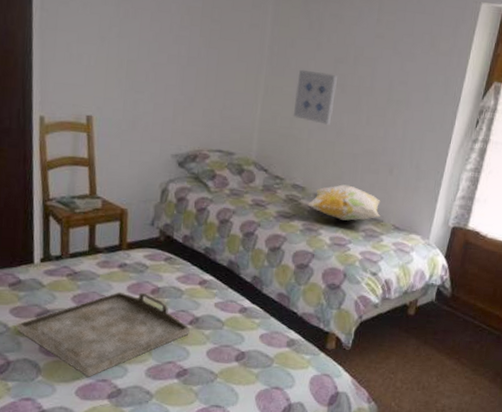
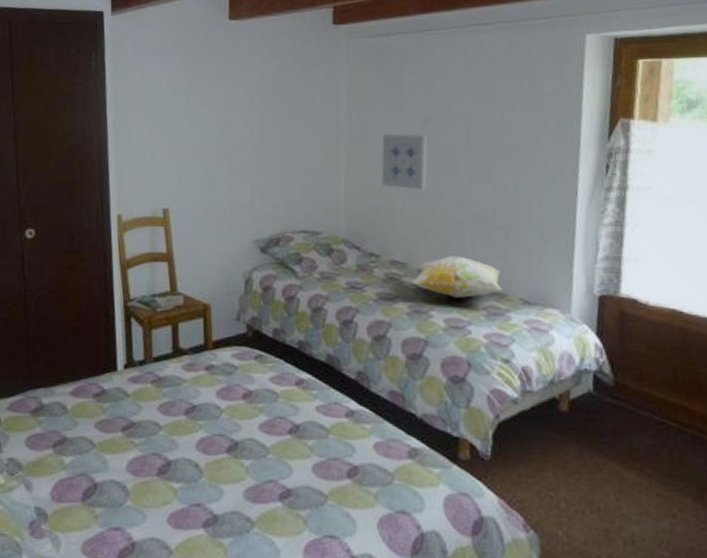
serving tray: present [17,291,190,377] -> none [103,398,290,501]

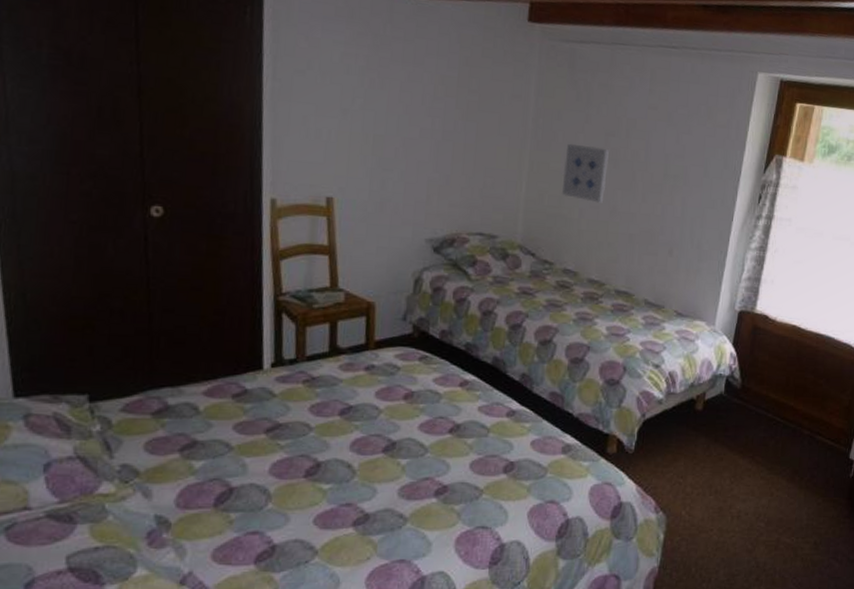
decorative pillow: present [412,256,503,298] -> none [581,268,661,308]

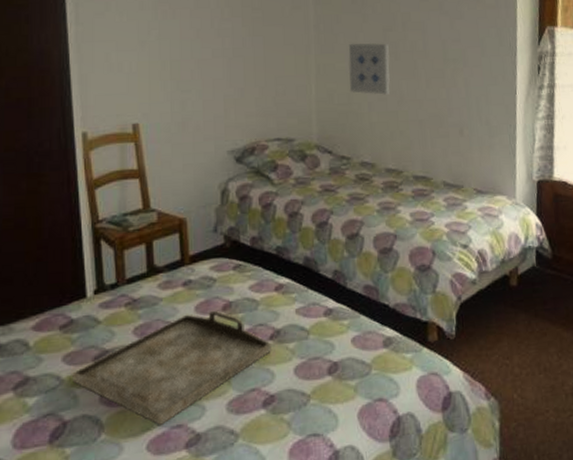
serving tray: none [242,398,450,502] -> present [72,311,271,425]

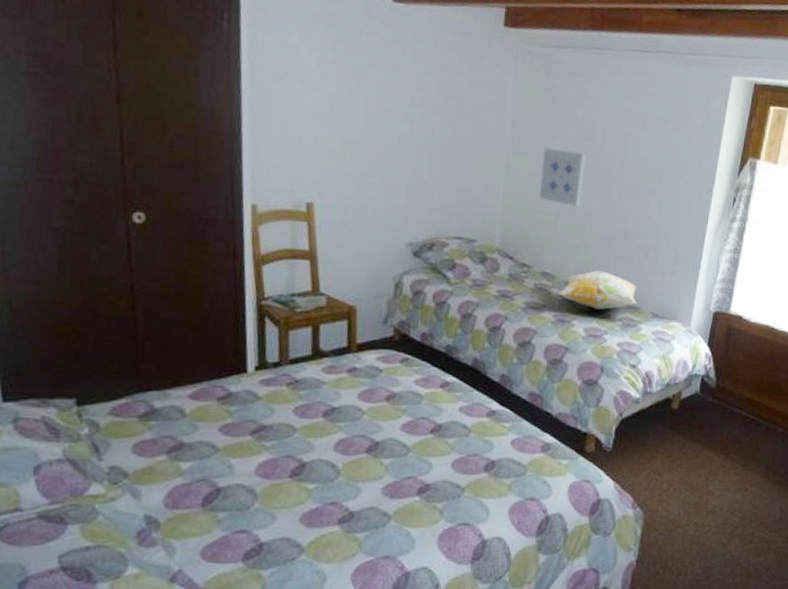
serving tray: present [72,311,271,425] -> none [228,400,431,501]
decorative pillow: none [380,153,459,193] -> present [558,270,637,310]

